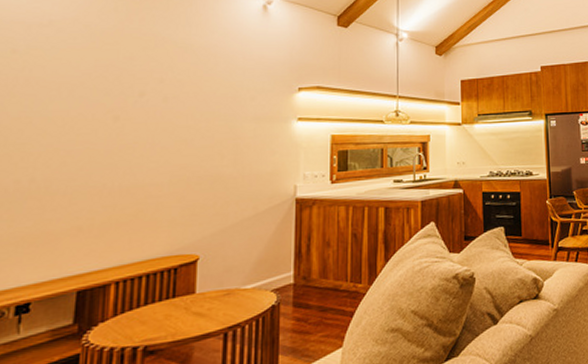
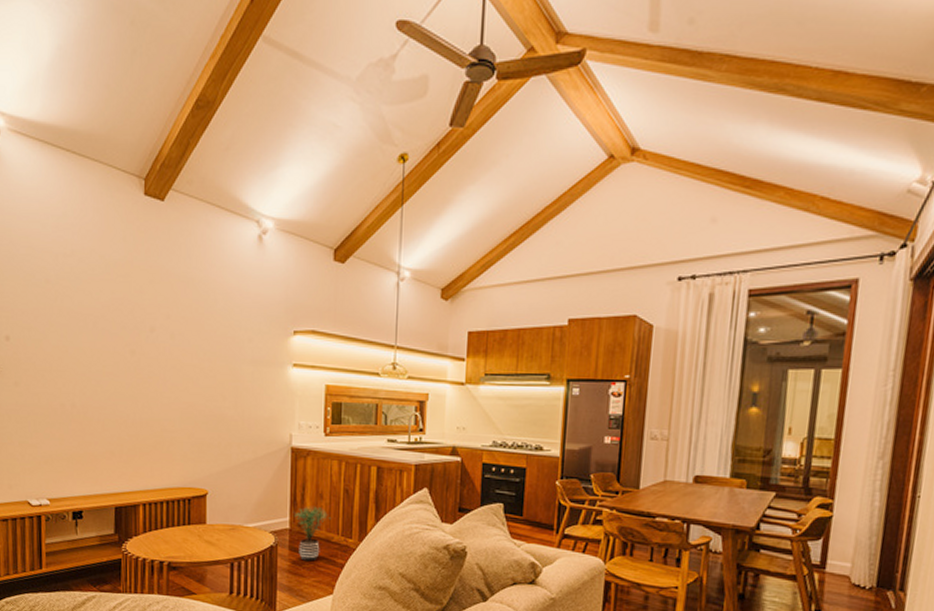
potted plant: none [298,255,339,316] -> present [293,506,331,562]

